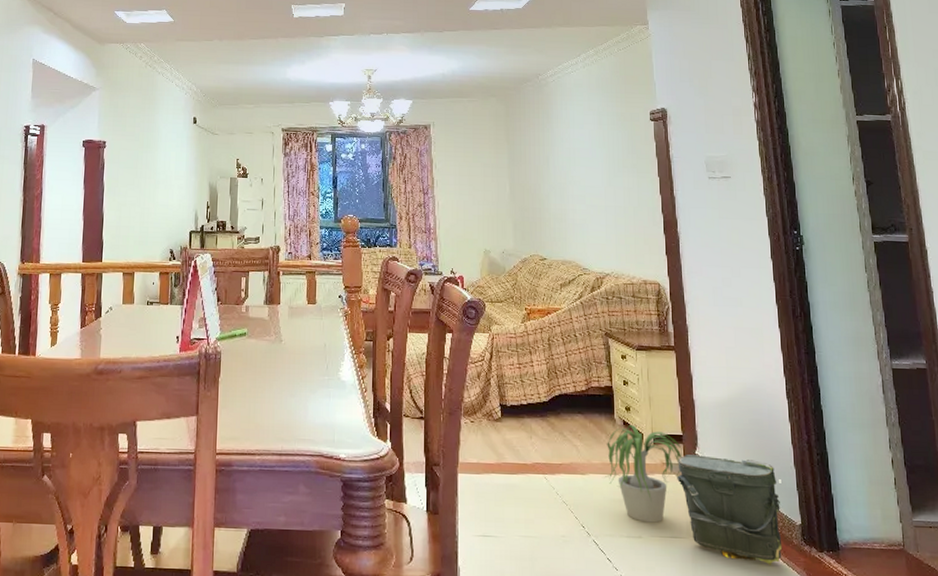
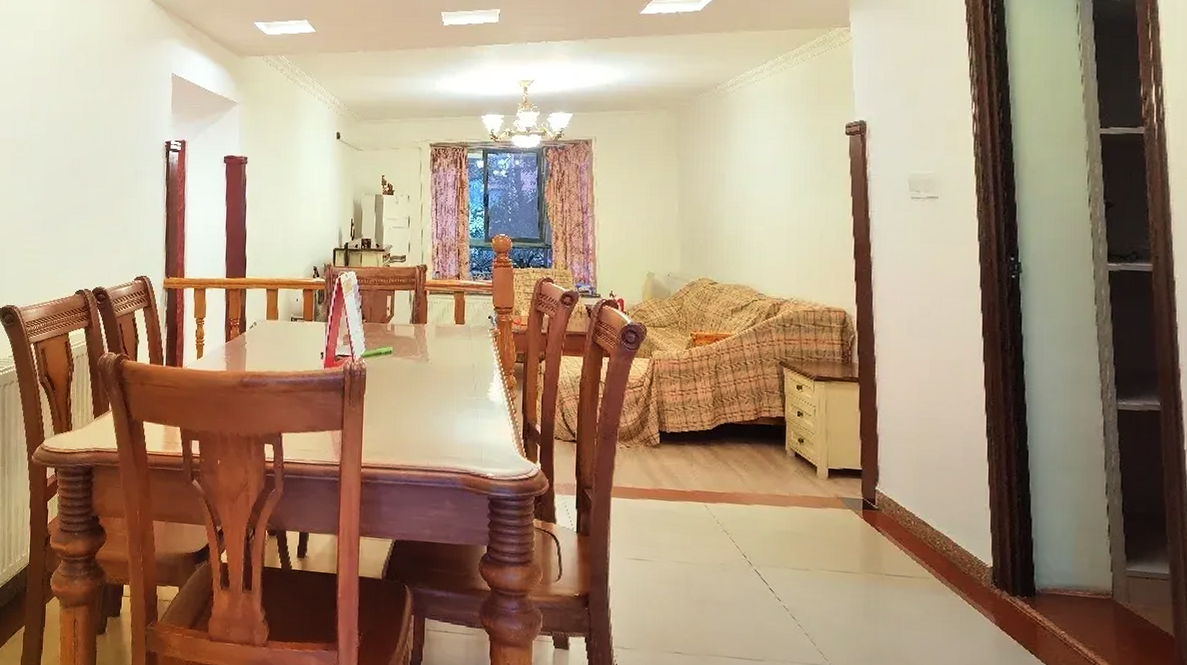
potted plant: present [605,425,682,523] -> none [772,457,860,557]
bag: present [677,454,783,565] -> none [852,490,970,606]

